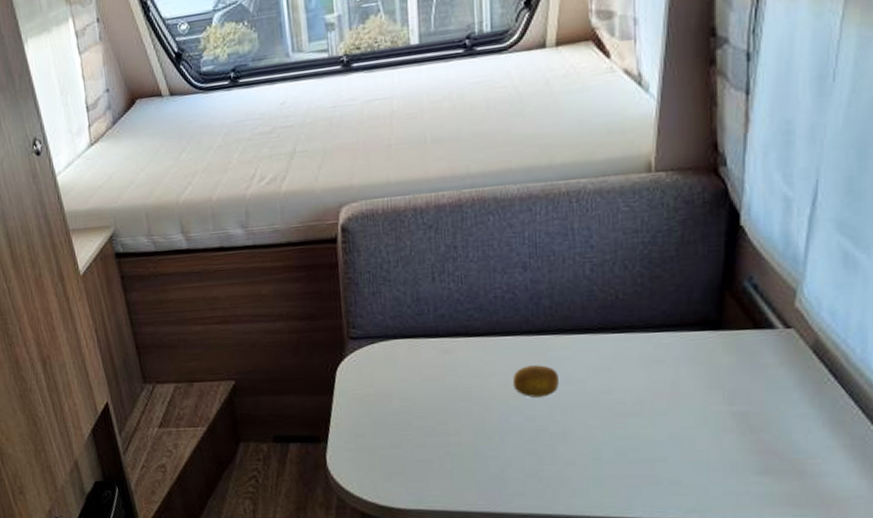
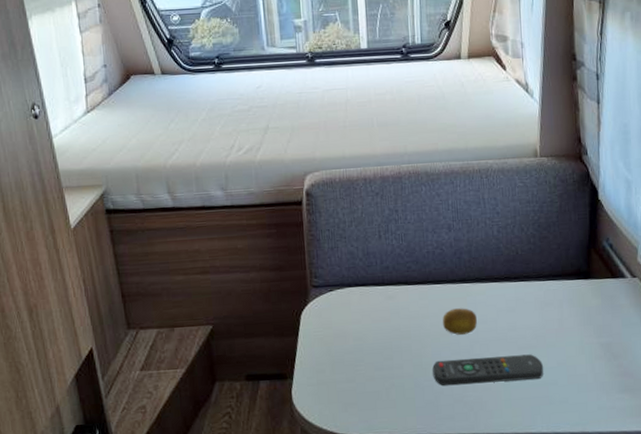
remote control: none [499,423,649,458] -> present [432,354,544,386]

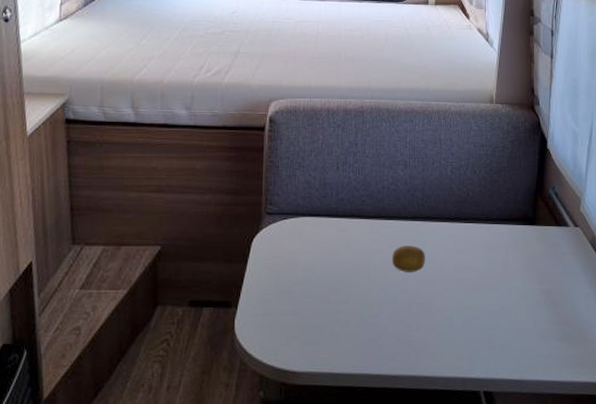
remote control: present [432,354,544,386] -> none [378,297,487,324]

